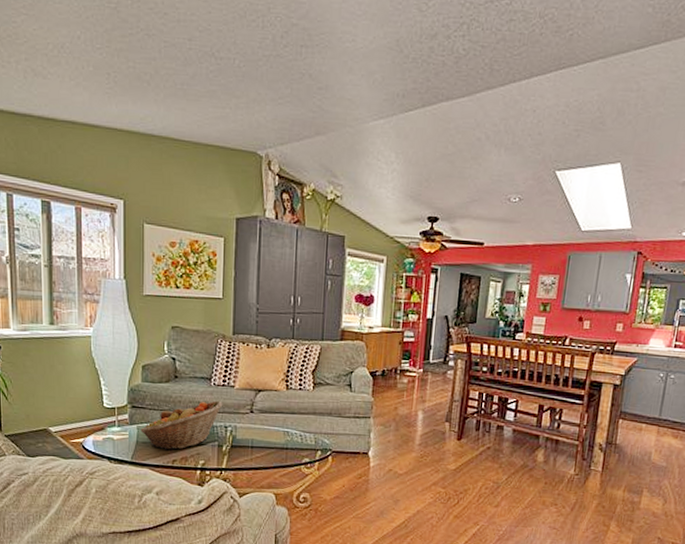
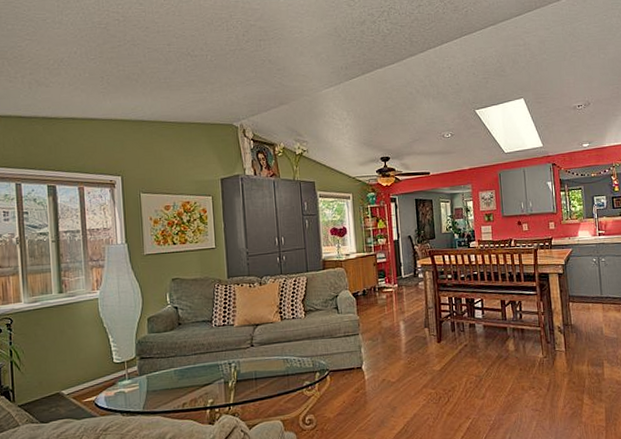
fruit basket: present [140,400,223,451] -> none [150,340,225,395]

